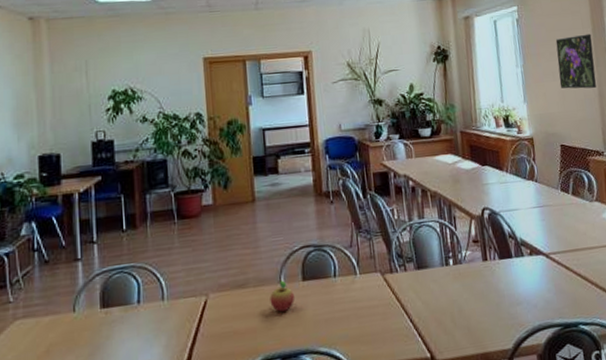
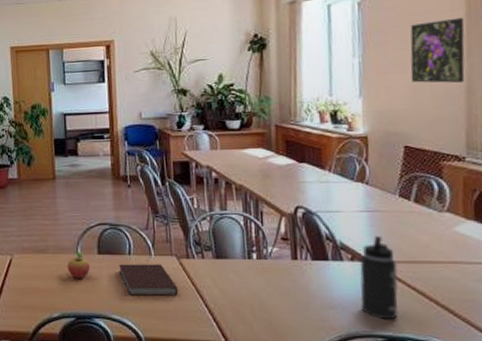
notebook: none [324,282,385,322] -> present [119,264,179,296]
thermos bottle: none [537,228,570,309] -> present [359,235,399,320]

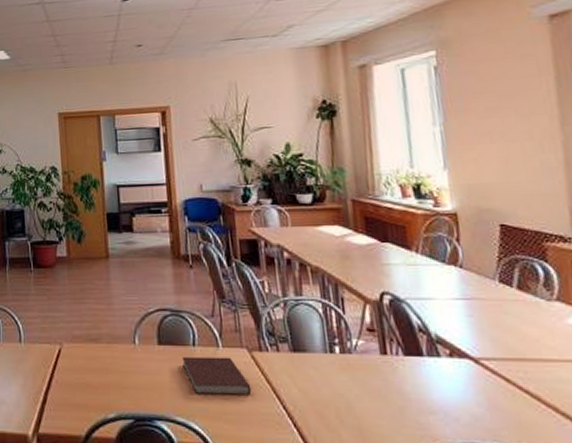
fruit: present [67,251,90,278] -> none [123,341,149,372]
thermos bottle: present [359,235,399,320] -> none [460,327,511,429]
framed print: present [410,17,465,83] -> none [494,82,561,155]

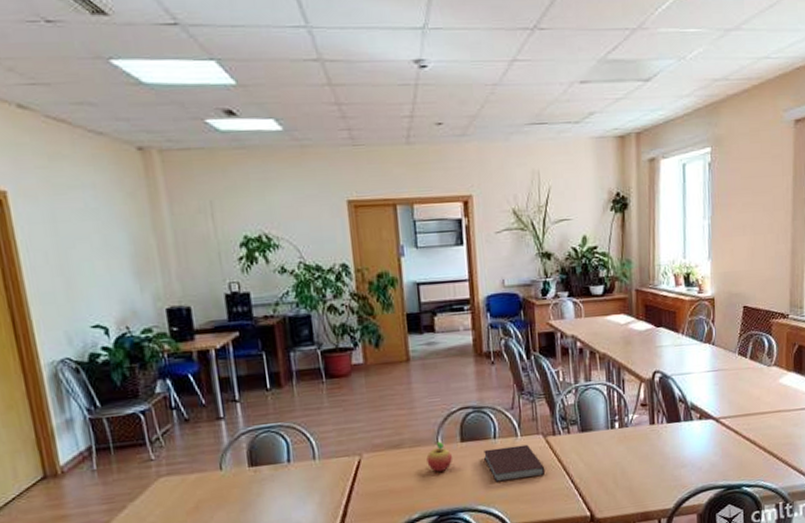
fruit: none [123,341,149,372] -> present [426,441,452,472]

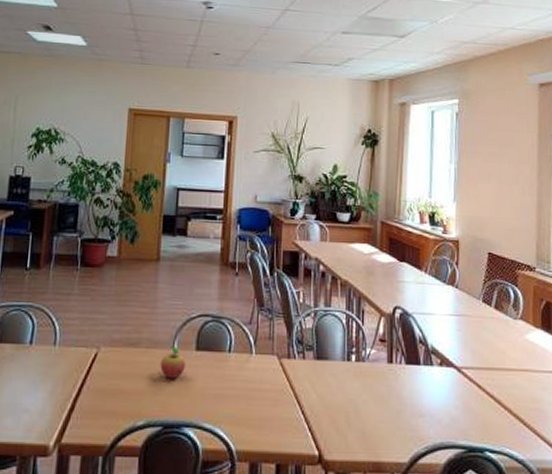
notebook: present [484,444,546,482] -> none [217,362,277,401]

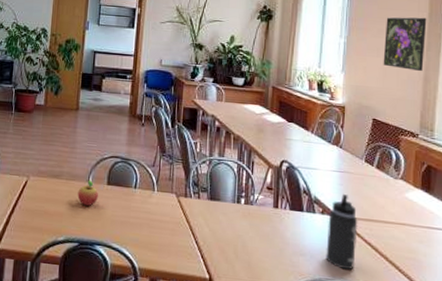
thermos bottle: none [446,340,479,429] -> present [326,193,358,270]
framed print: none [495,138,537,198] -> present [383,17,427,72]

